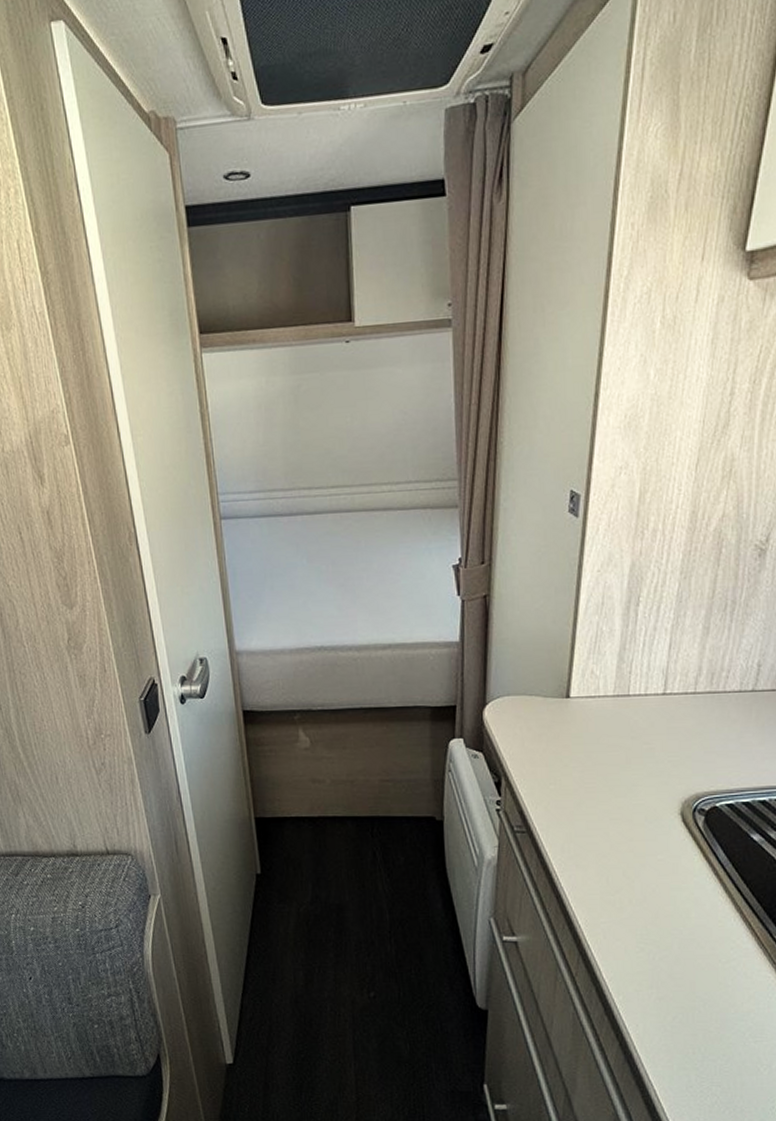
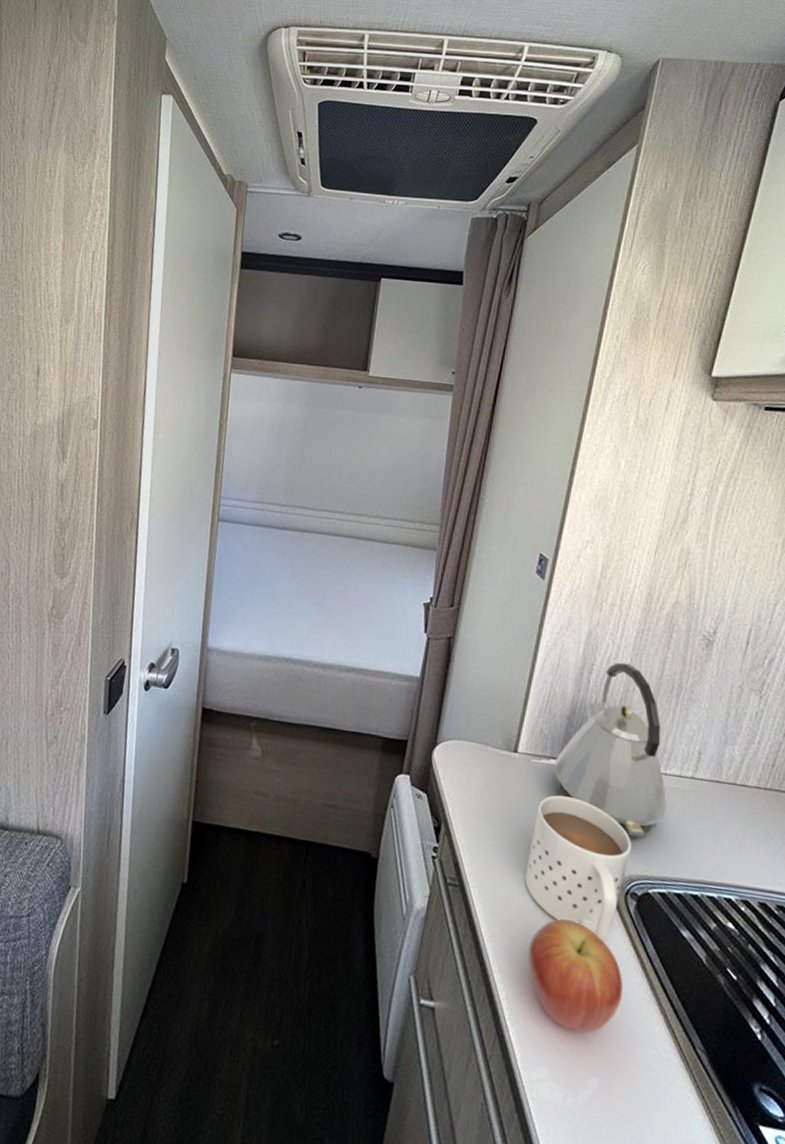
mug: none [591,731,696,857] -> present [525,795,632,942]
fruit: none [602,844,699,940] -> present [528,918,624,1033]
kettle: none [609,588,729,760] -> present [554,662,668,840]

